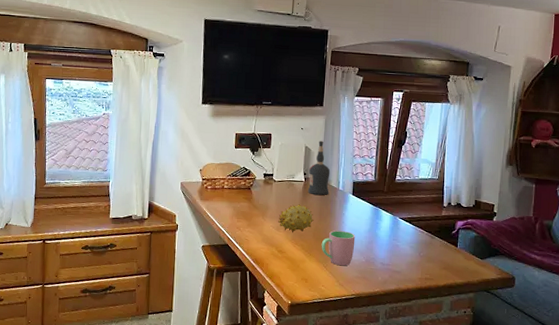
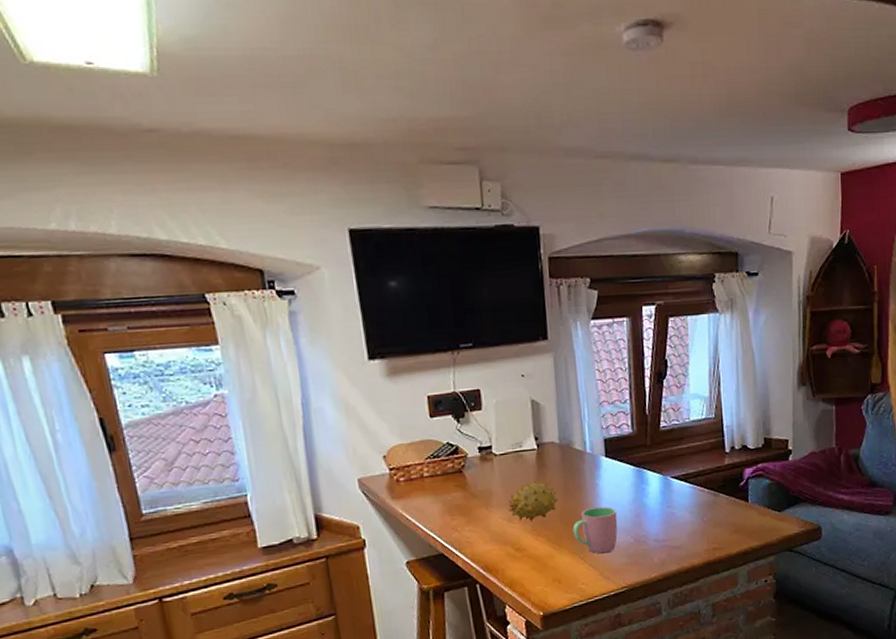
liquor bottle: present [307,141,331,195] -> none [540,389,574,465]

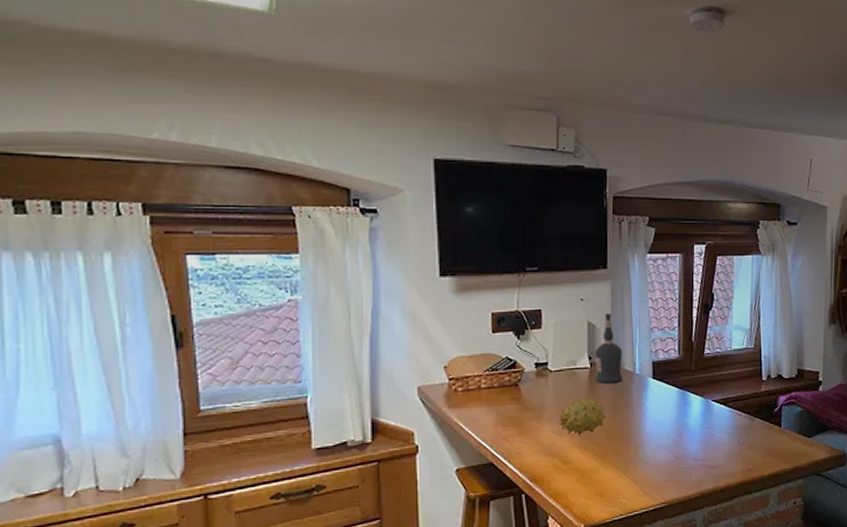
liquor bottle: none [540,389,574,465] -> present [594,313,623,383]
cup: present [572,506,618,554] -> none [618,425,661,470]

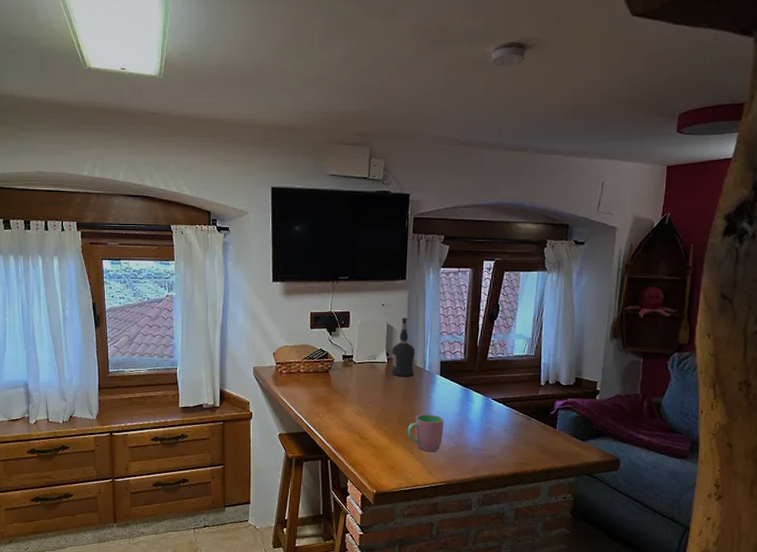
fruit: present [559,398,606,436] -> none [360,387,399,418]
cup: none [618,425,661,470] -> present [407,414,444,452]

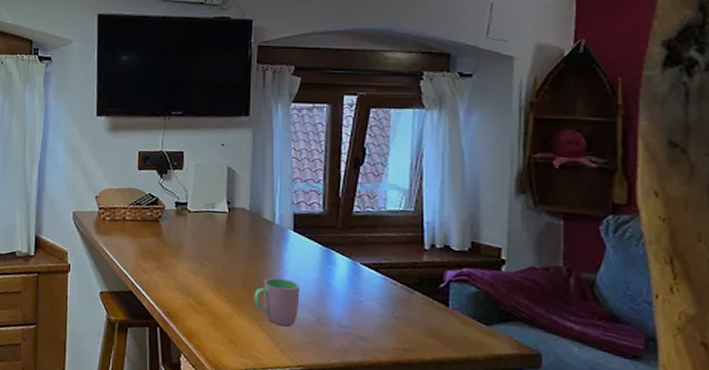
liquor bottle: present [390,318,416,377] -> none [232,160,263,231]

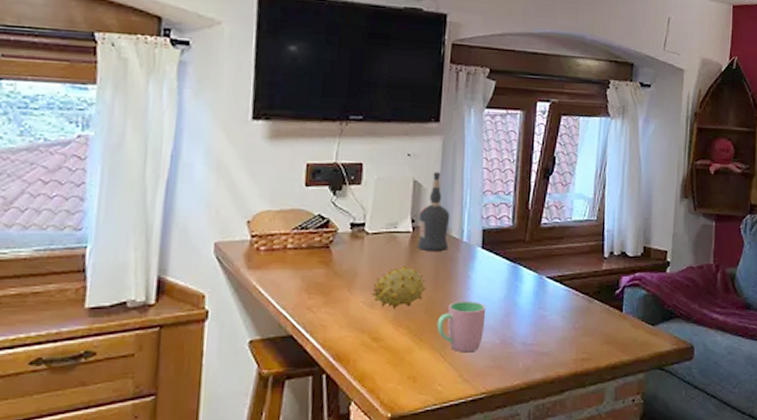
fruit: none [195,242,243,280] -> present [372,266,426,310]
liquor bottle: none [232,160,263,231] -> present [416,172,451,251]

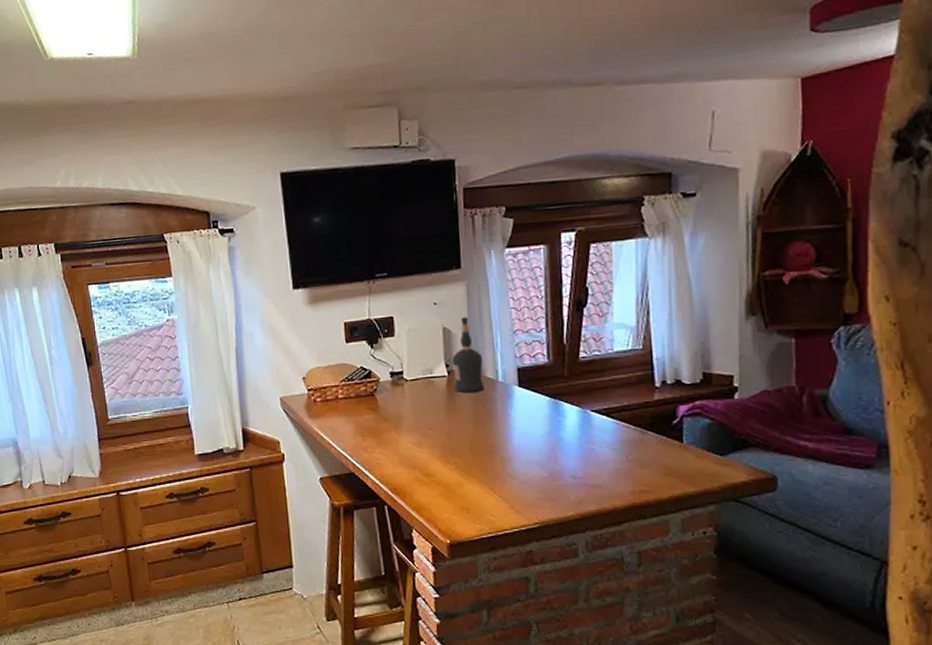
fruit: present [372,266,426,310] -> none [418,408,468,448]
cup: present [437,301,486,353] -> none [482,438,531,486]

